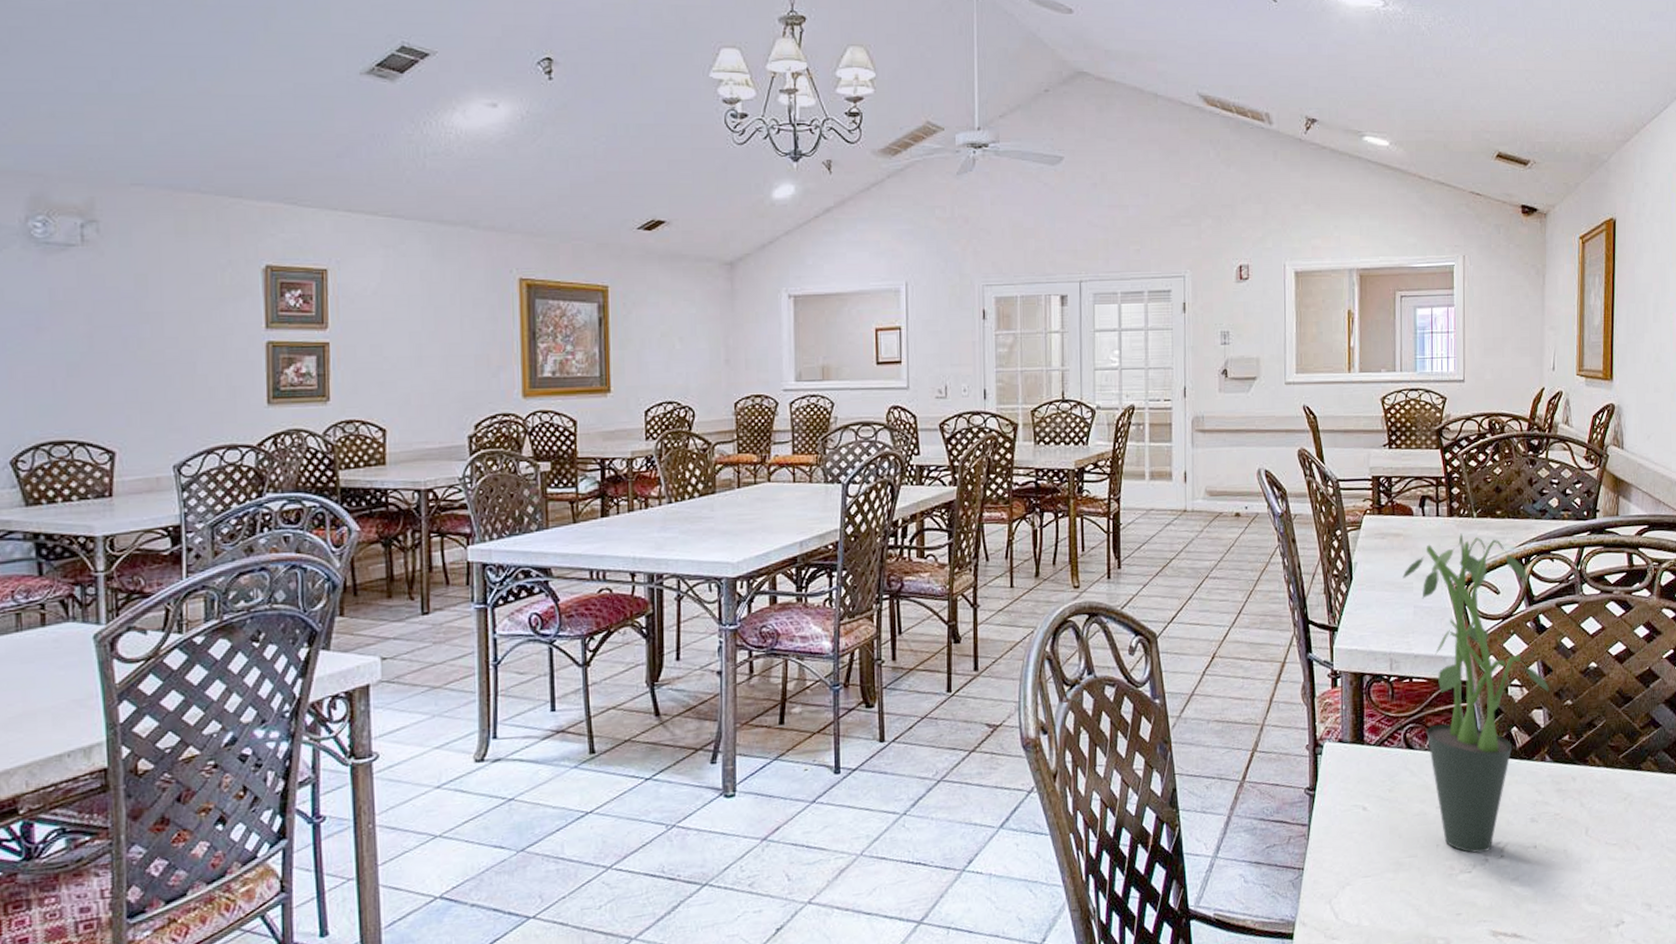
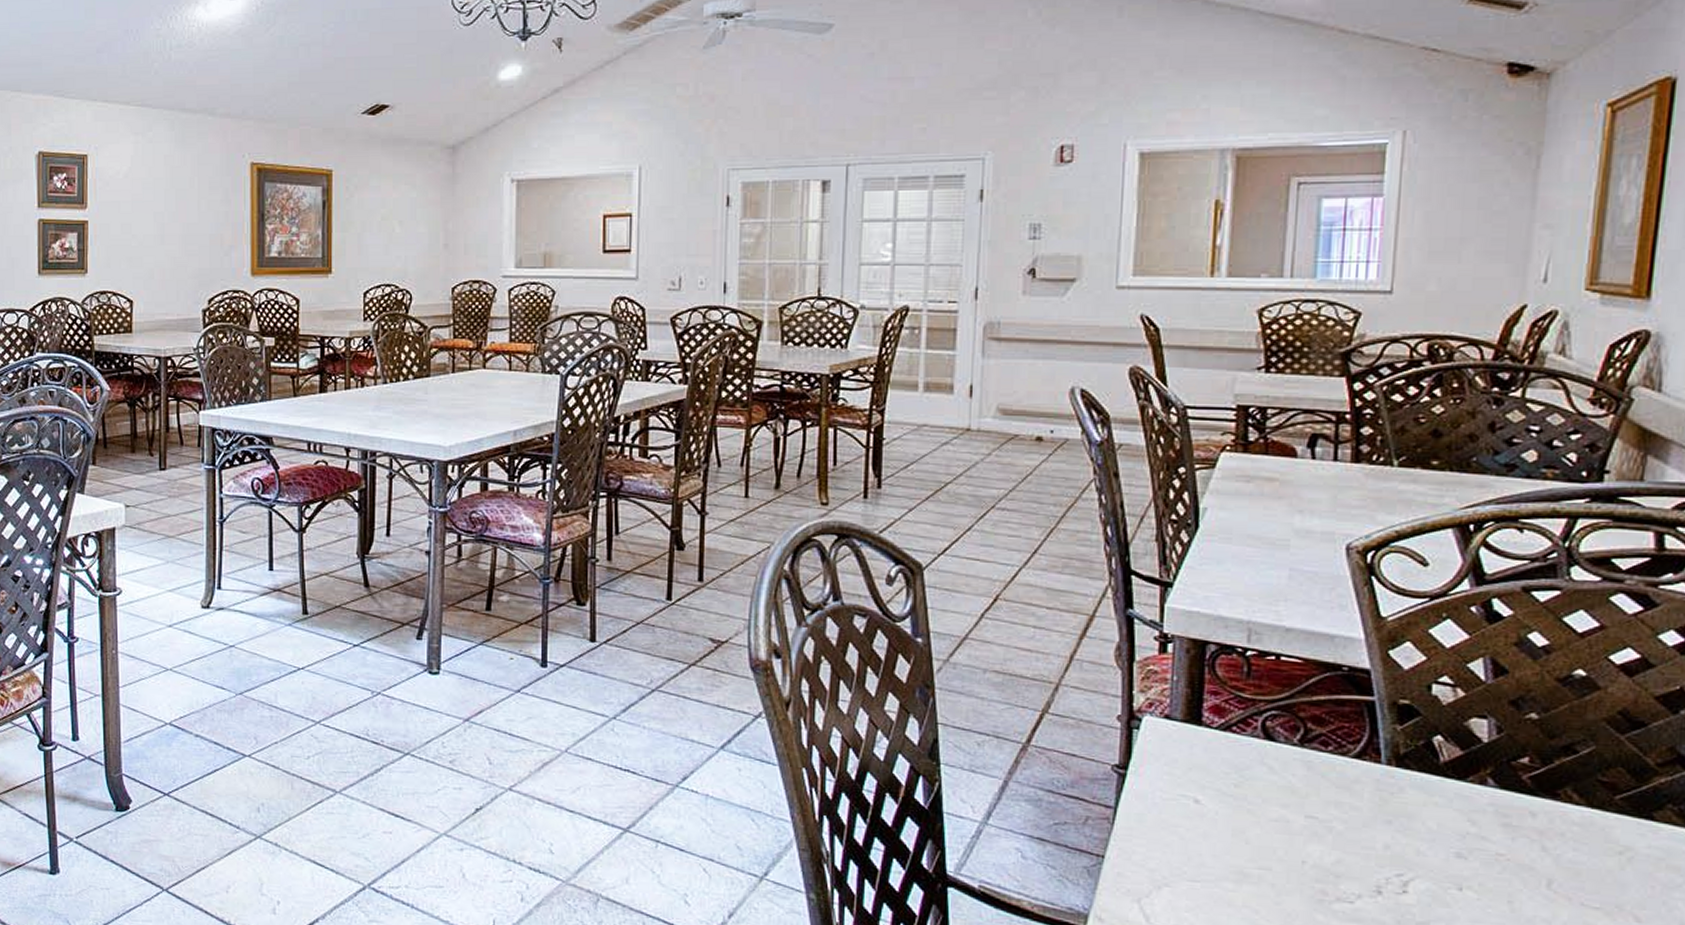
potted plant: present [1402,533,1549,854] -> none [1274,485,1501,883]

